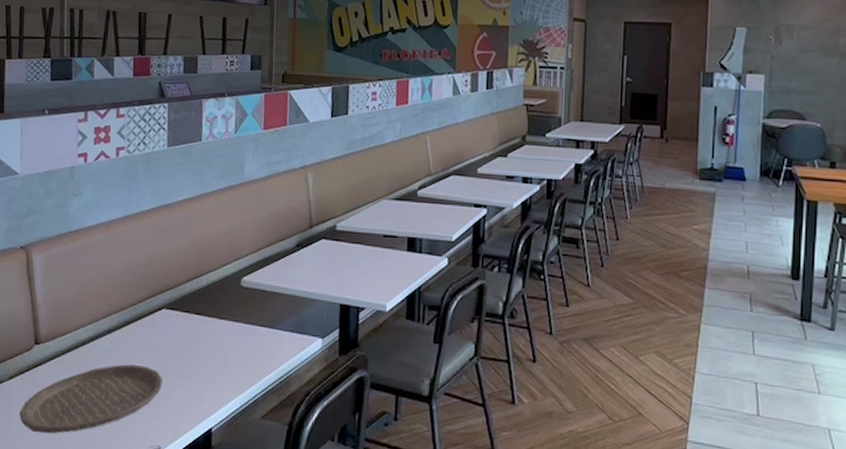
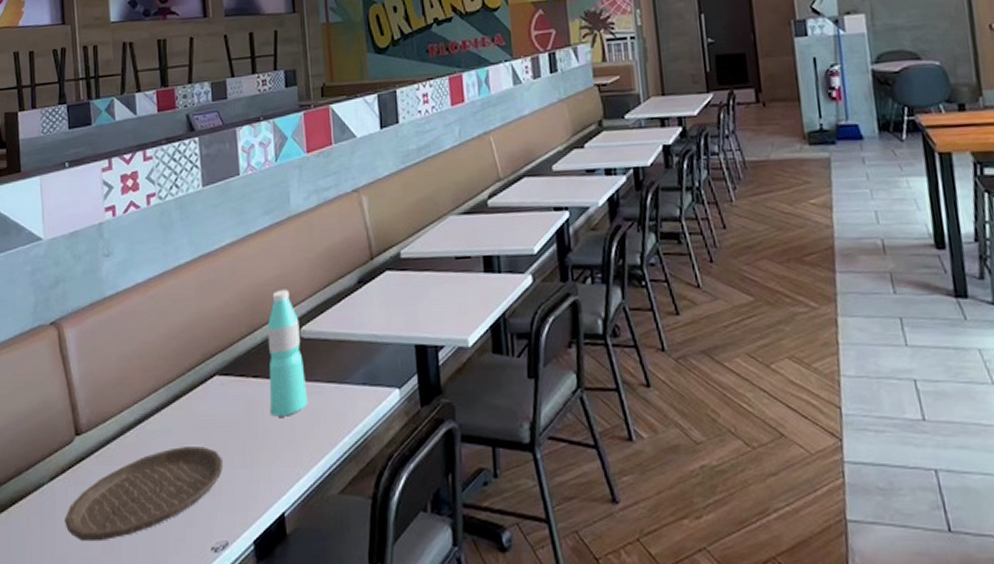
water bottle: none [209,243,242,350] -> present [267,289,308,417]

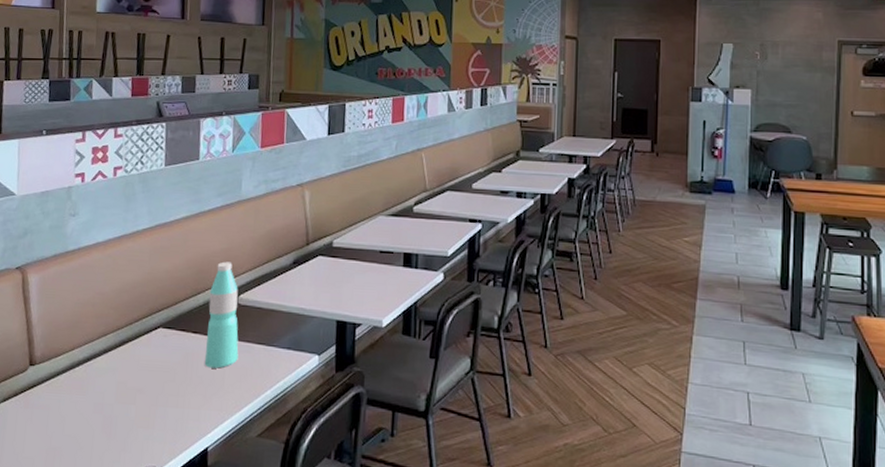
plate: present [65,446,223,542] -> none [13,384,158,457]

